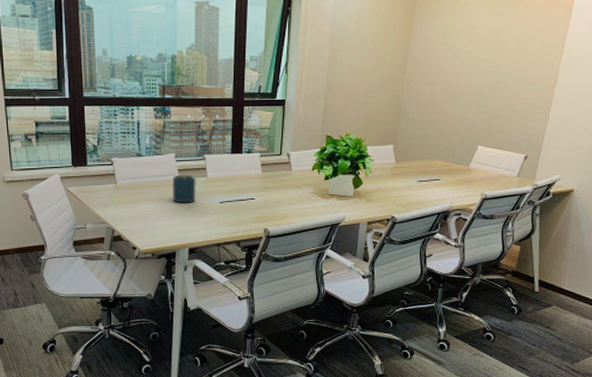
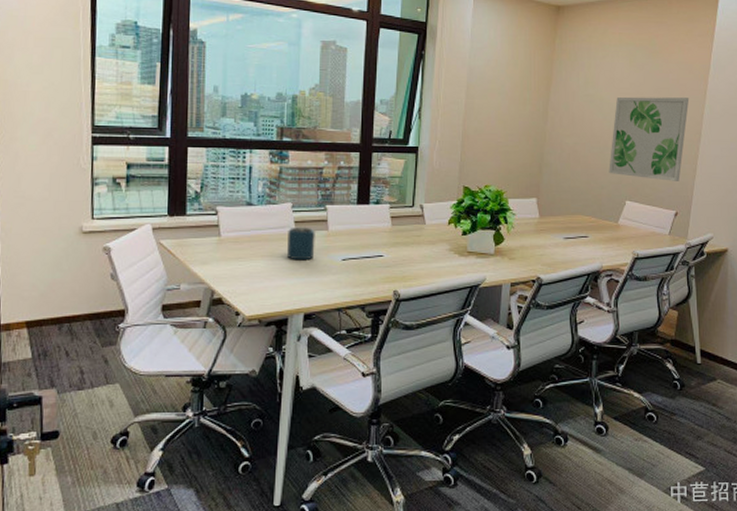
wall art: none [463,43,548,126] -> present [609,96,690,181]

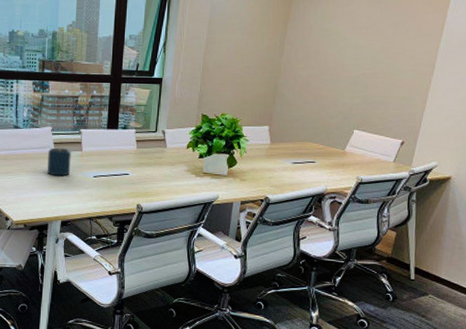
wall art: present [609,96,690,181] -> none [339,30,426,112]

